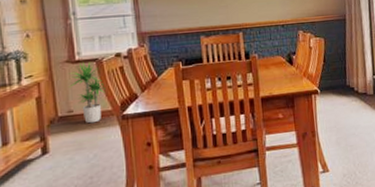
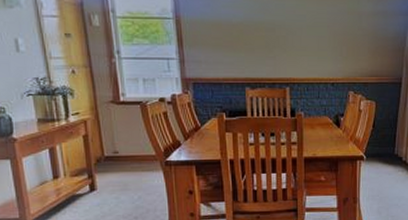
potted plant: present [68,62,106,124] -> none [113,104,150,166]

